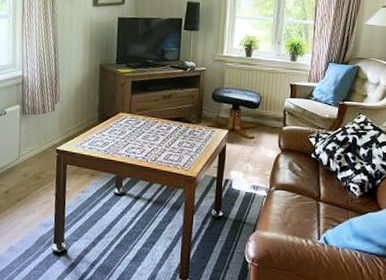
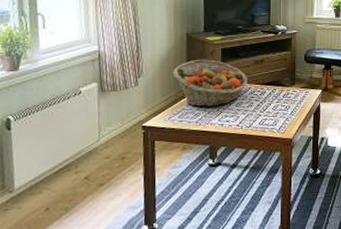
fruit basket: none [86,90,155,138] -> present [173,59,248,108]

